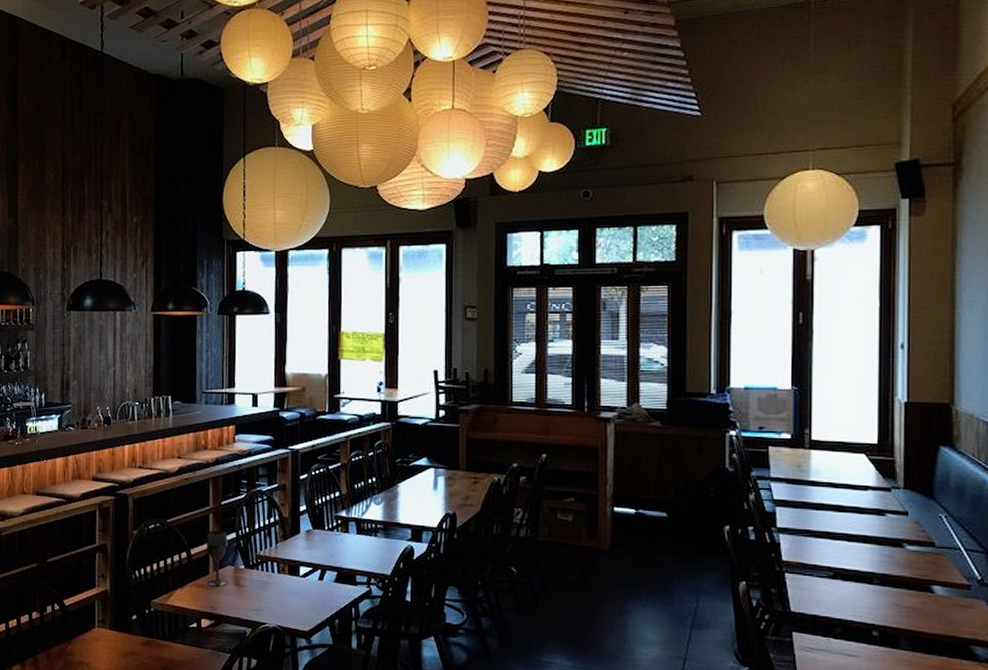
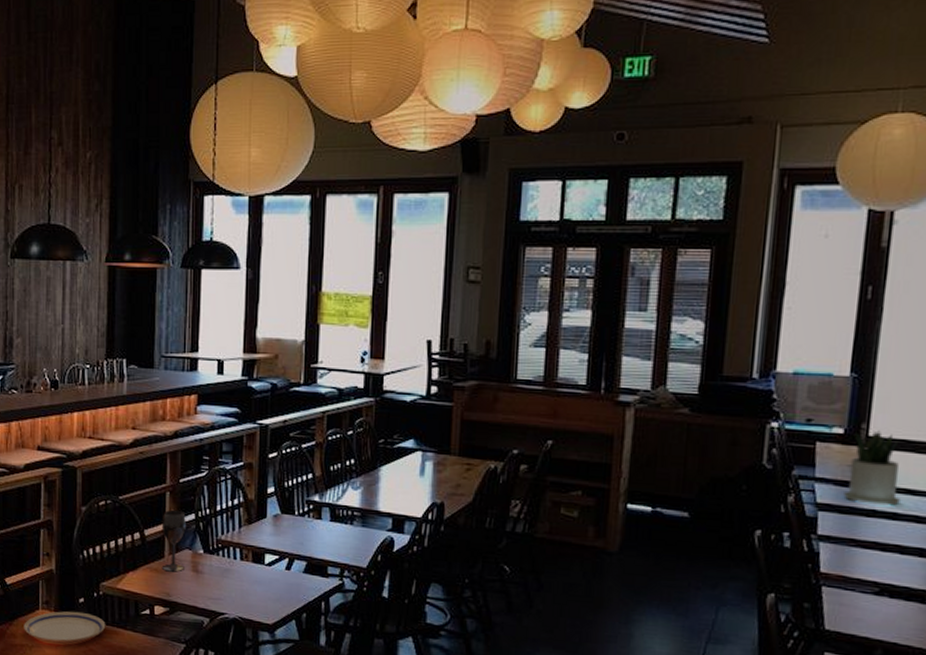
plate: none [81,628,157,661] -> present [24,611,106,646]
planter: none [796,434,843,499] -> present [843,430,900,506]

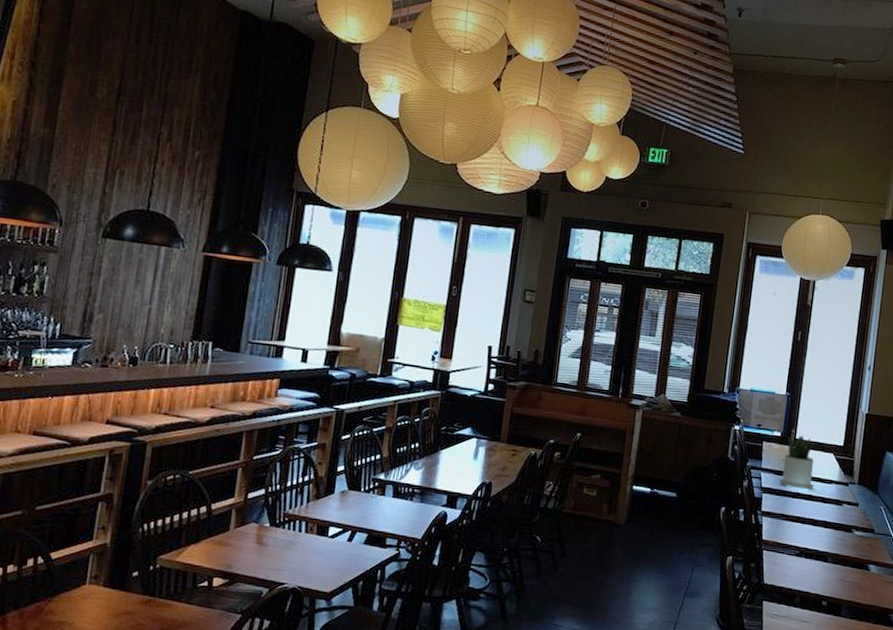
plate: present [24,611,106,646] -> none [65,585,160,621]
wine glass: present [161,509,186,572] -> none [226,485,256,545]

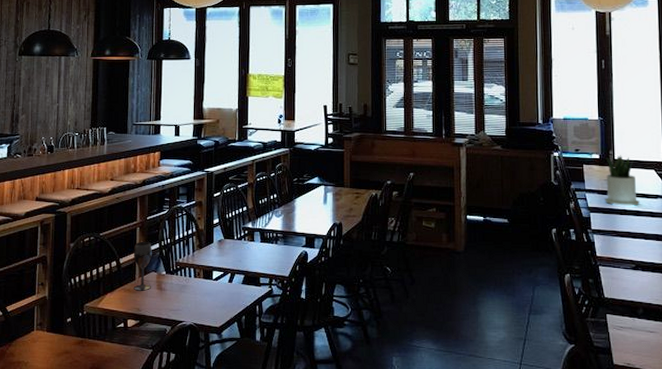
wine glass: none [226,485,256,545] -> present [133,241,152,291]

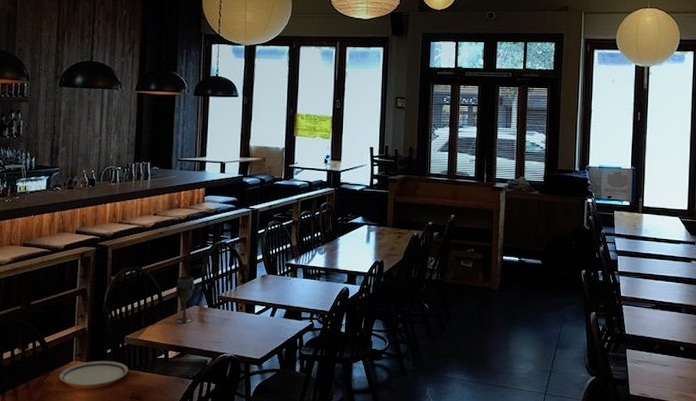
plate: none [21,329,89,360] -> present [59,360,129,389]
planter: present [604,155,640,206] -> none [632,202,664,250]

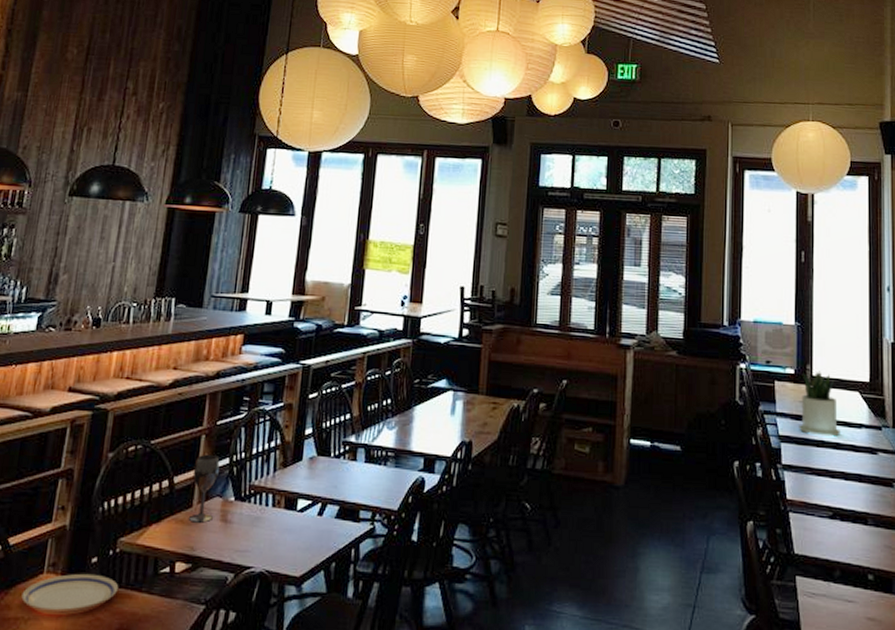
planter: none [632,202,664,250] -> present [799,371,840,437]

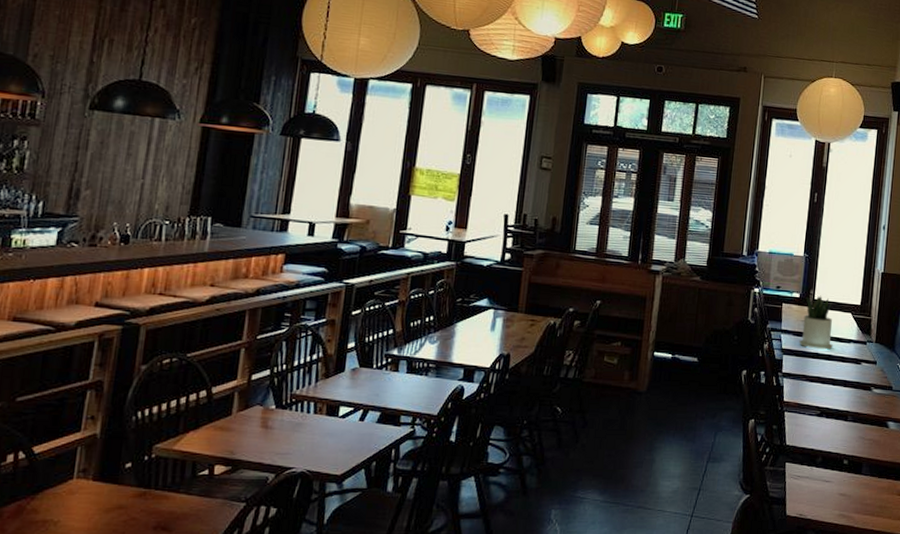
plate: present [21,573,119,616] -> none [50,478,155,517]
wine glass: present [189,454,220,523] -> none [228,366,260,429]

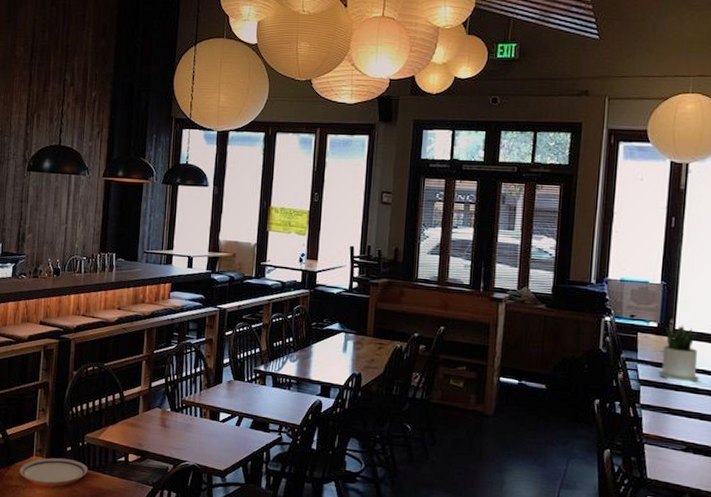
plate: none [50,478,155,517] -> present [19,458,88,487]

